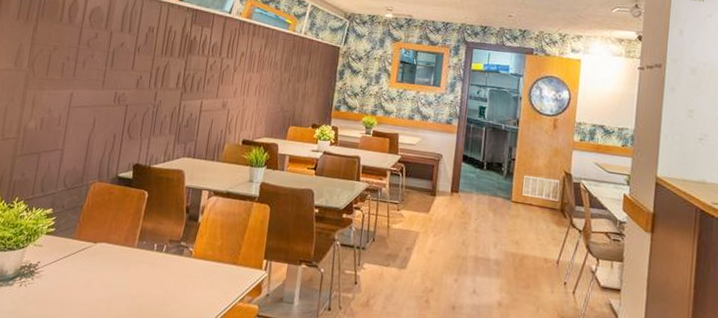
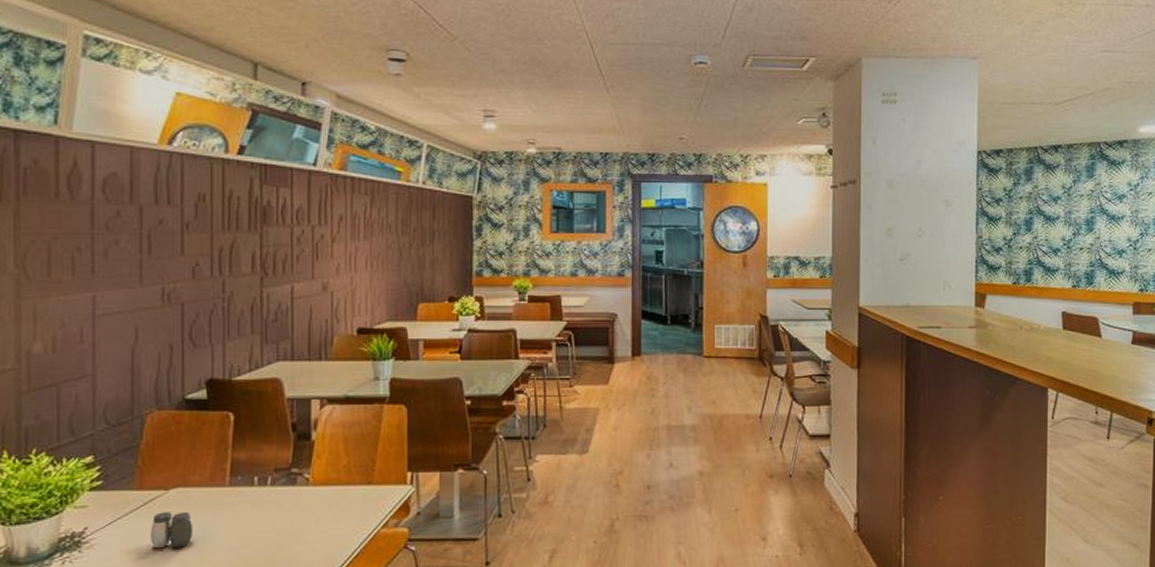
salt and pepper shaker: none [78,259,108,290] -> present [151,511,192,548]

